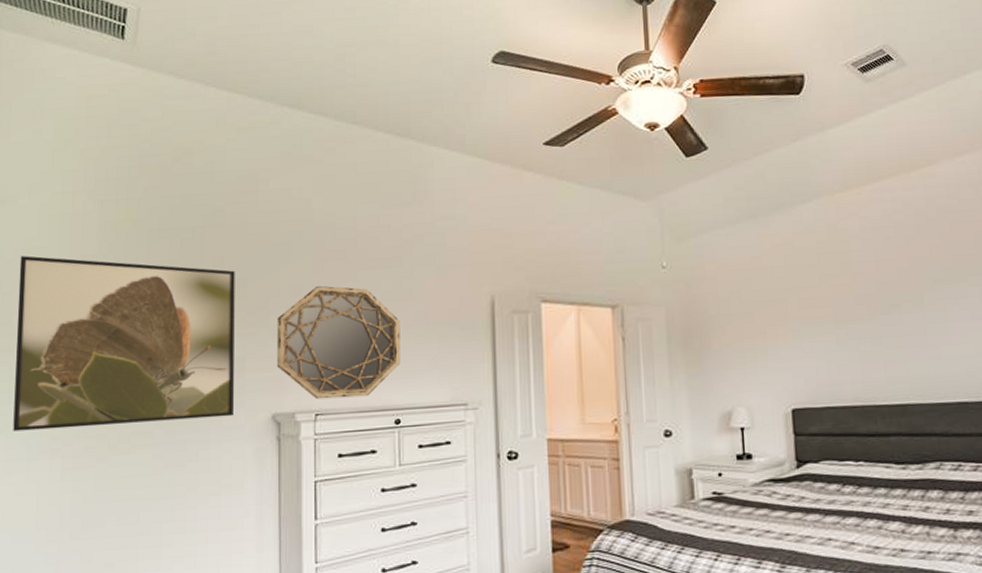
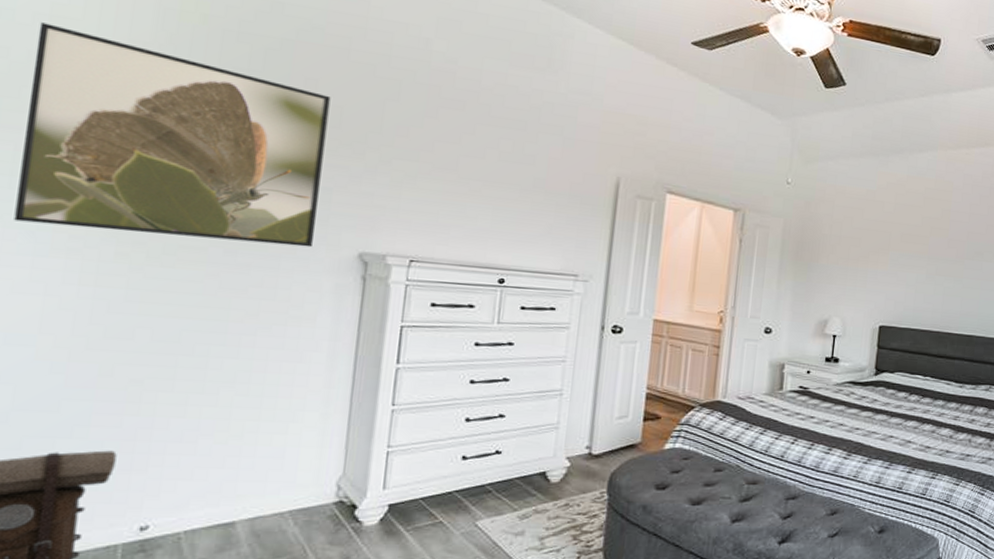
home mirror: present [276,285,401,400] -> none [370,131,517,252]

